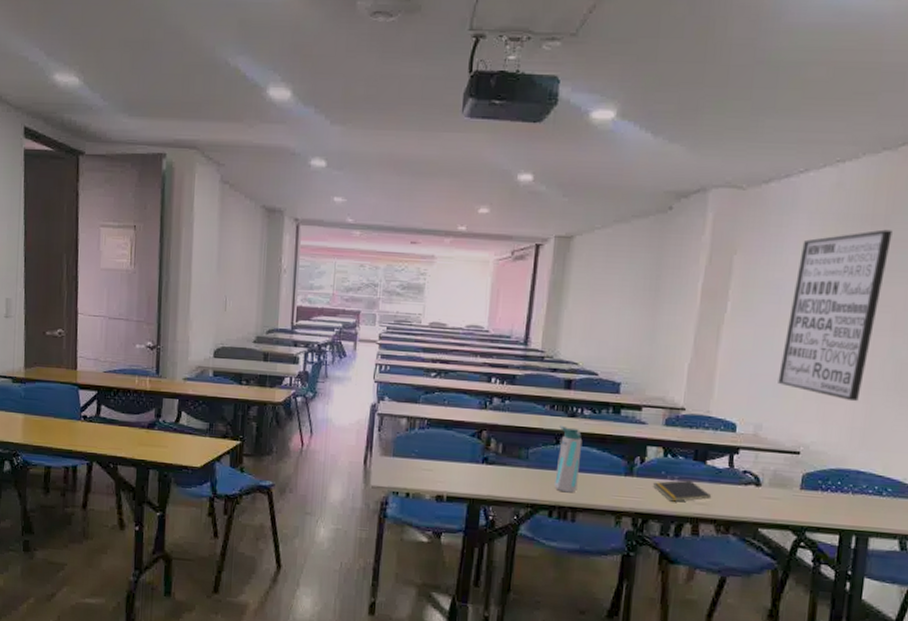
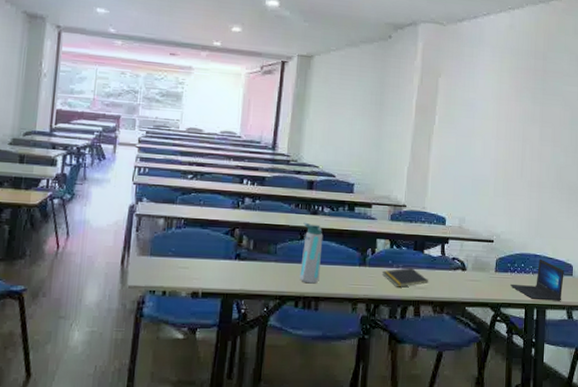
wall art: present [778,229,893,402] -> none [475,63,549,198]
laptop: none [820,476,899,529] -> present [510,258,564,301]

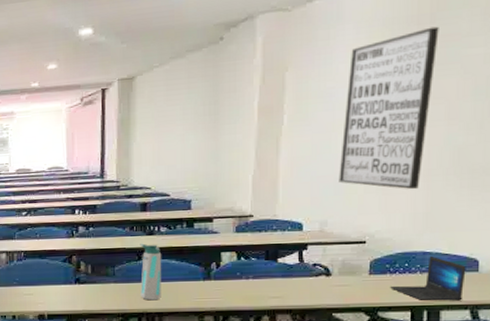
notepad: present [382,268,429,287] -> none [230,278,286,298]
wall art: none [475,63,549,198] -> present [339,26,439,190]

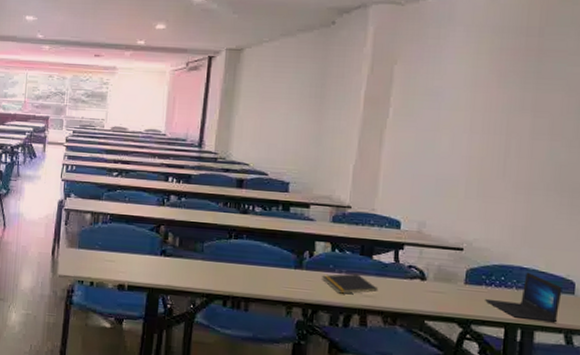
water bottle: present [140,243,162,301] -> none [228,221,254,284]
notepad: none [230,278,286,298] -> present [322,273,379,294]
wall art: present [339,26,439,190] -> none [440,40,547,202]

